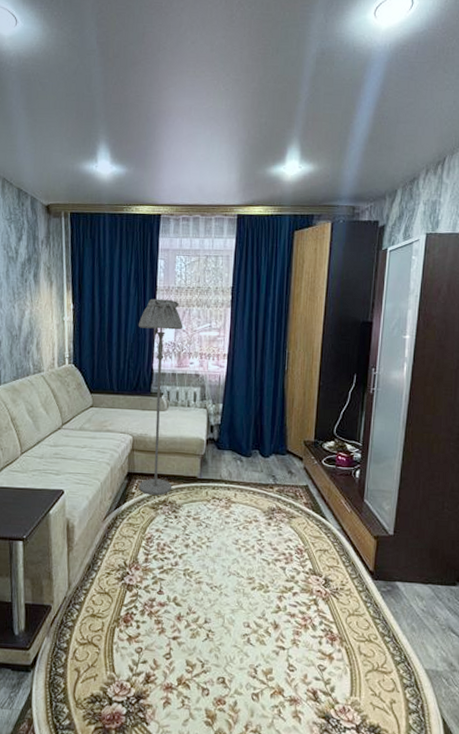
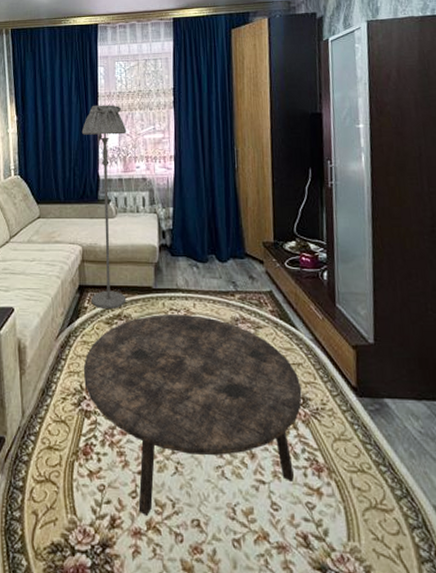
coffee table: none [127,502,325,673] -> present [83,315,302,515]

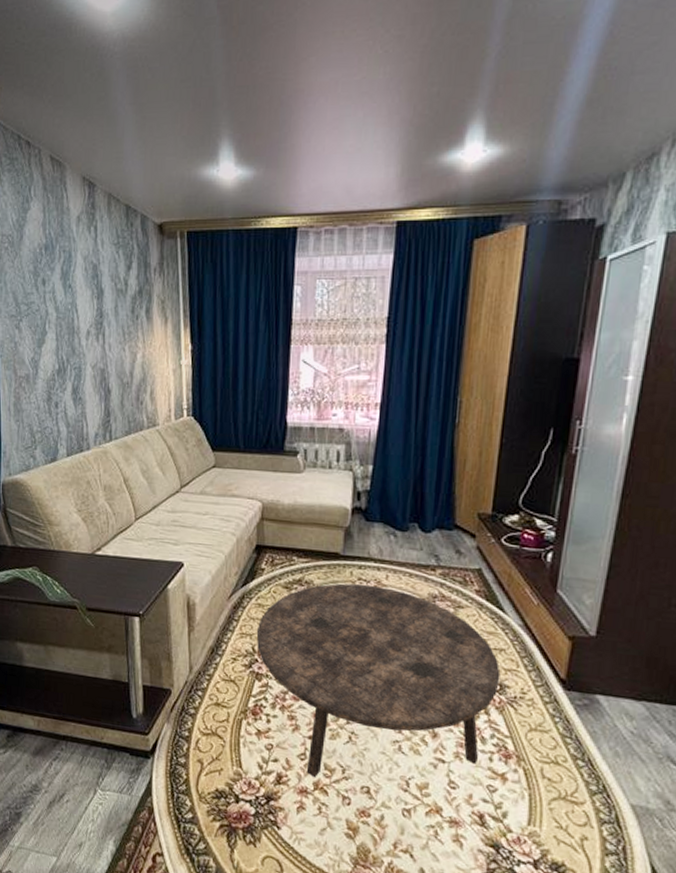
floor lamp: present [81,105,127,309] -> none [269,335,325,573]

